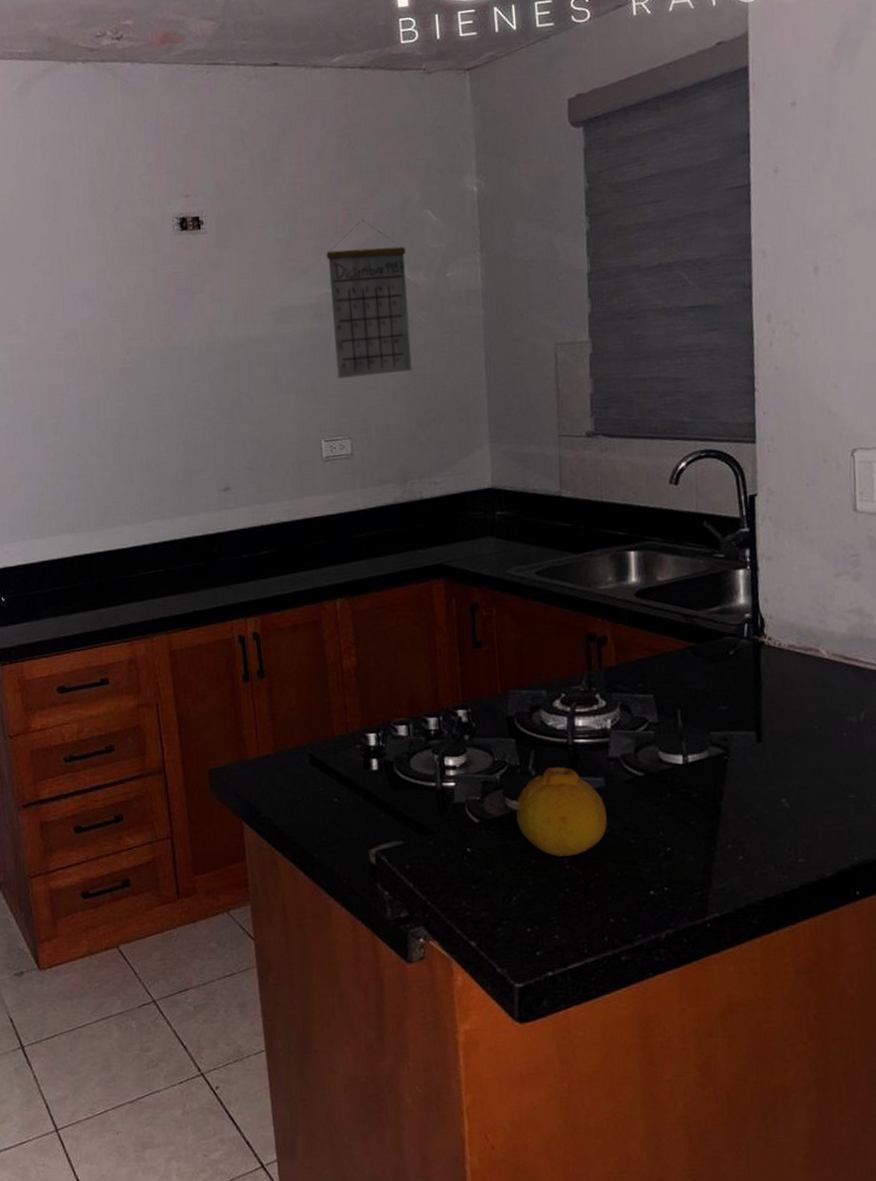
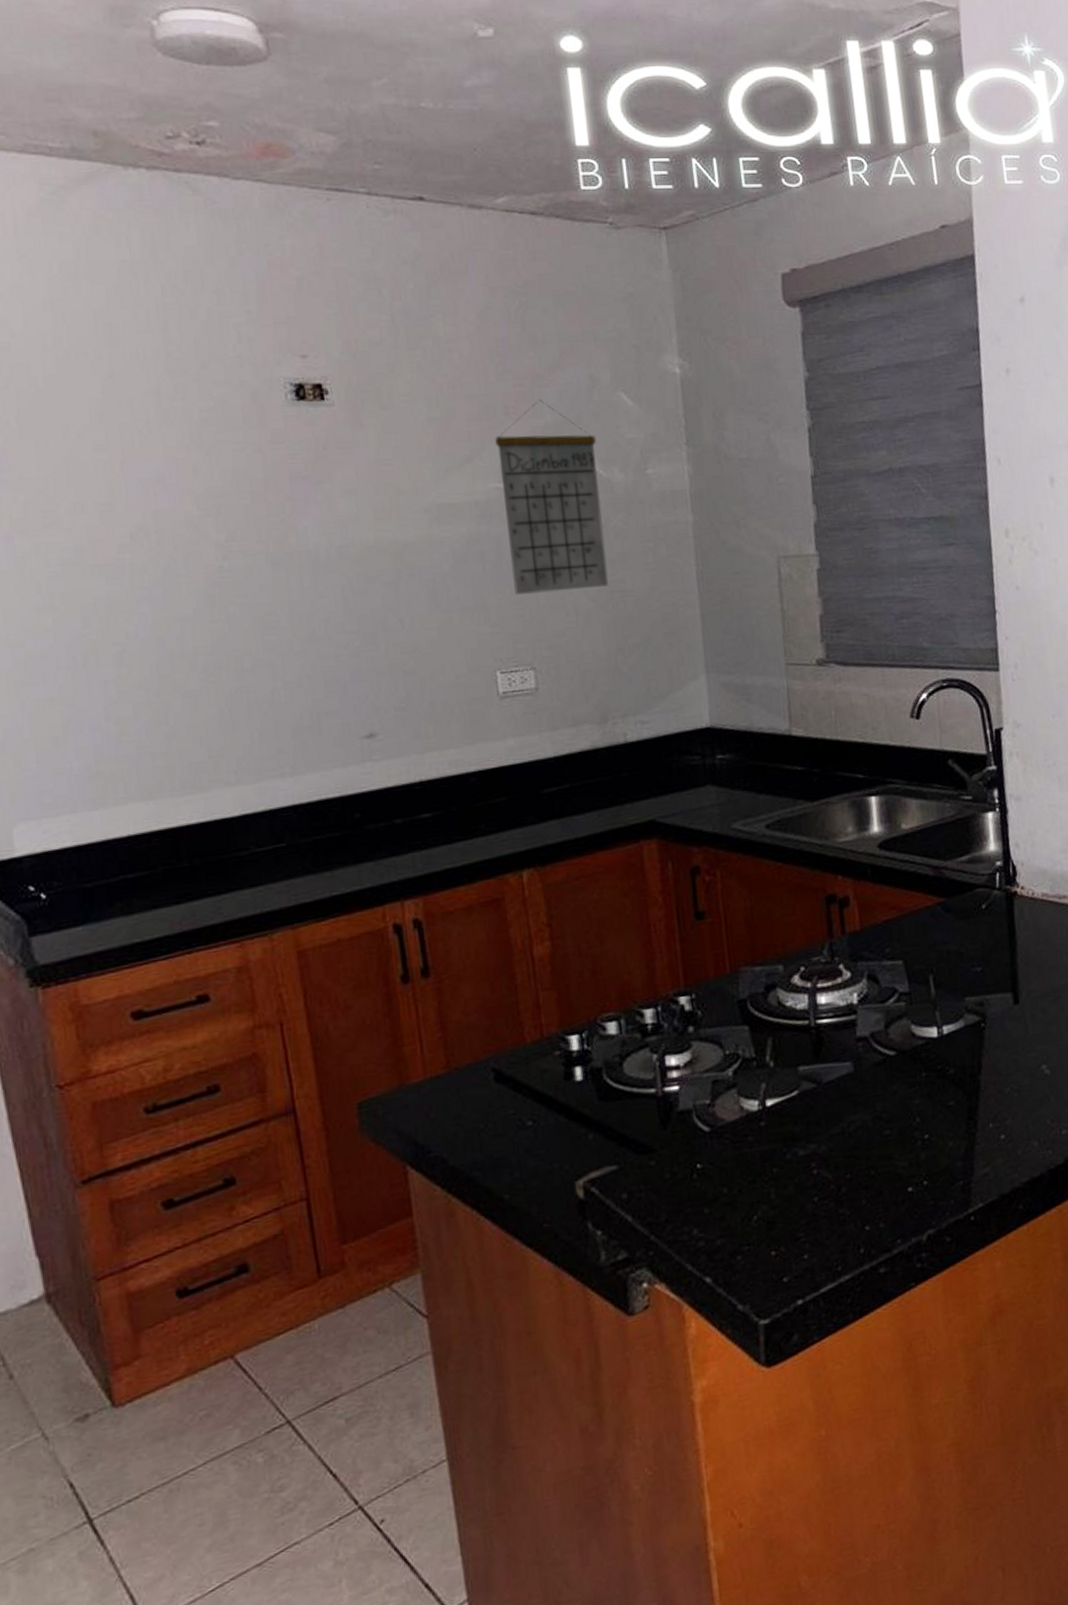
fruit: present [516,766,607,857] -> none [753,1053,858,1161]

